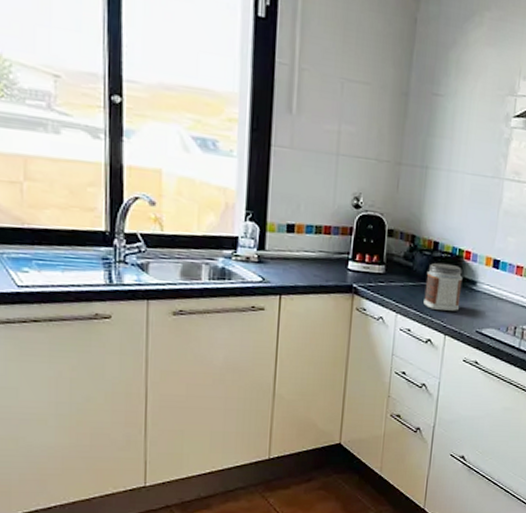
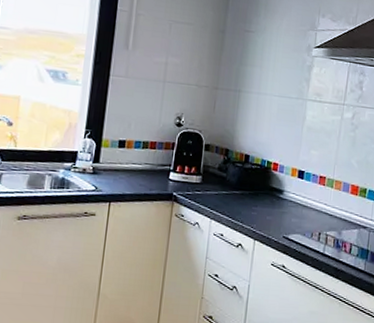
jar: present [423,262,463,311] -> none [235,173,271,218]

